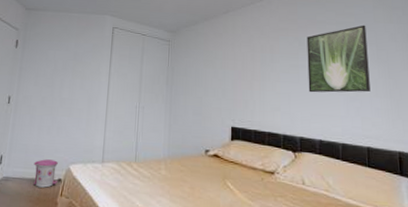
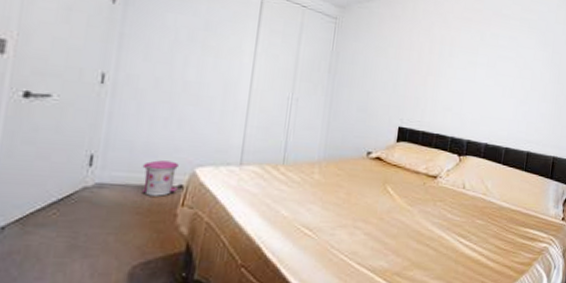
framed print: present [306,25,371,93] -> none [482,24,547,97]

